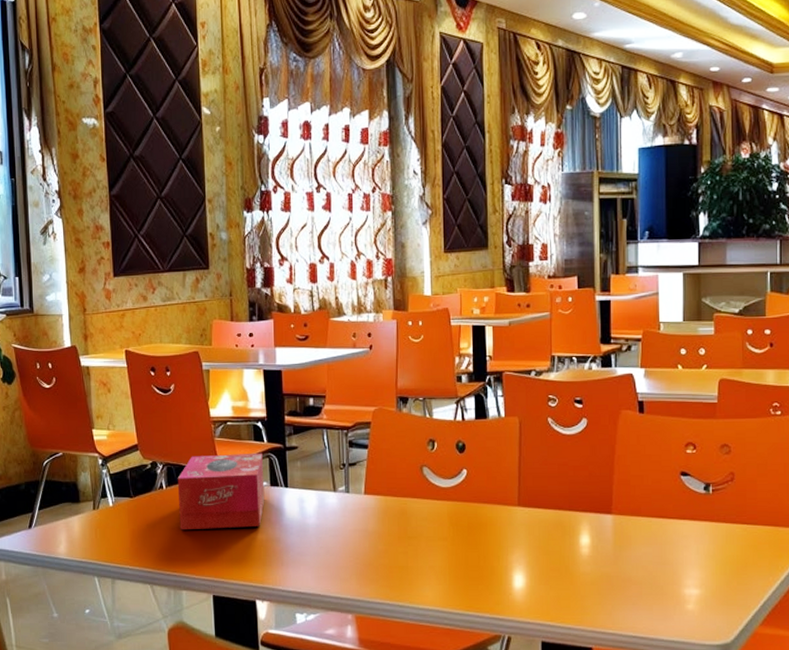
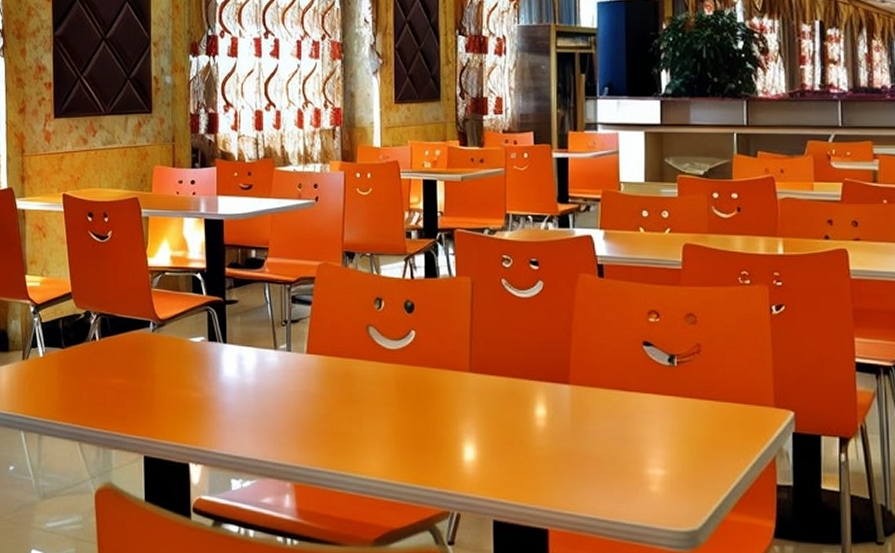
tissue box: present [177,452,265,530] -> none [111,305,202,385]

